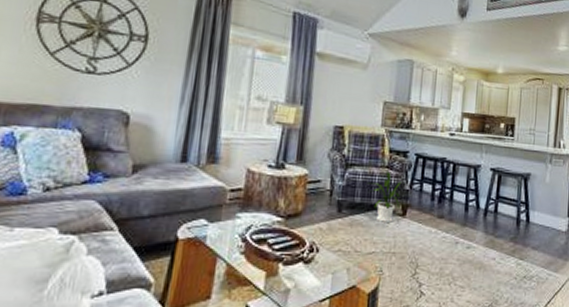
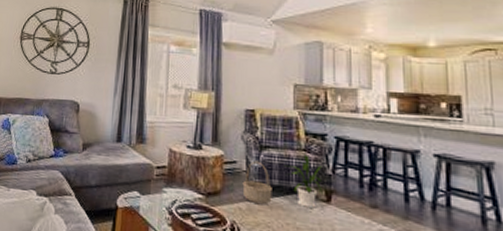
basket: none [325,179,354,224] -> present [242,161,272,205]

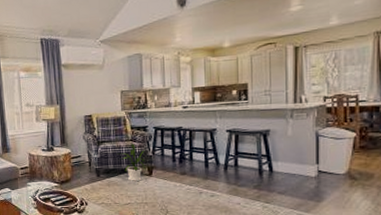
basket: present [242,161,272,205] -> none [86,153,109,185]

